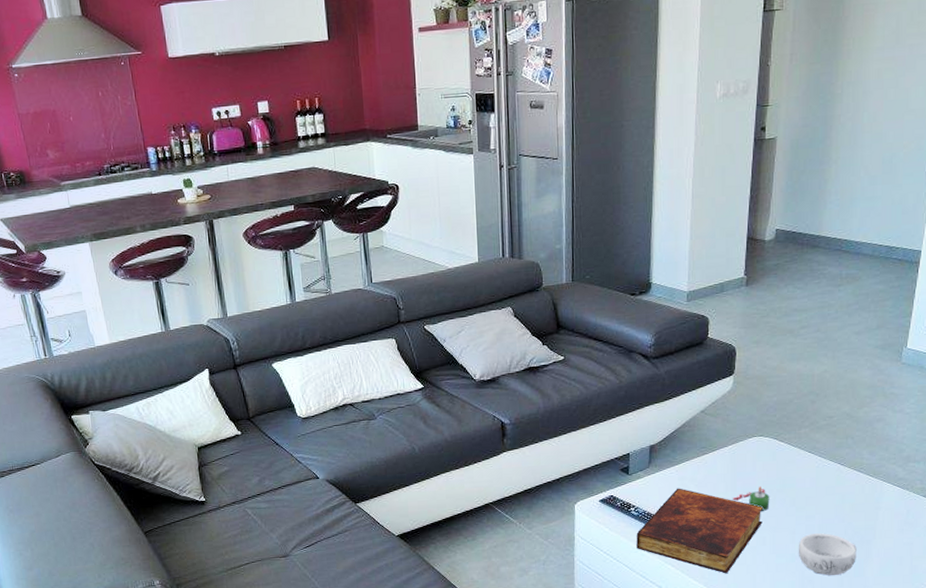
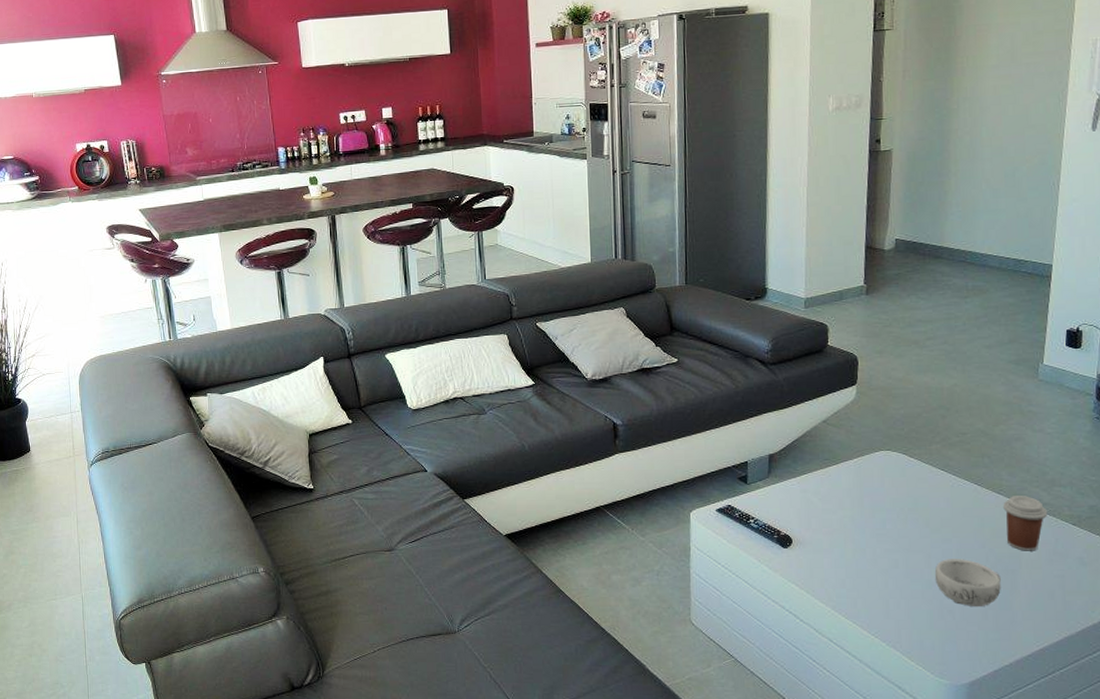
book: present [636,488,764,574] -> none [756,501,895,598]
candle: present [733,485,770,511] -> none [860,503,901,531]
coffee cup: none [863,472,901,523] -> present [1003,496,1047,551]

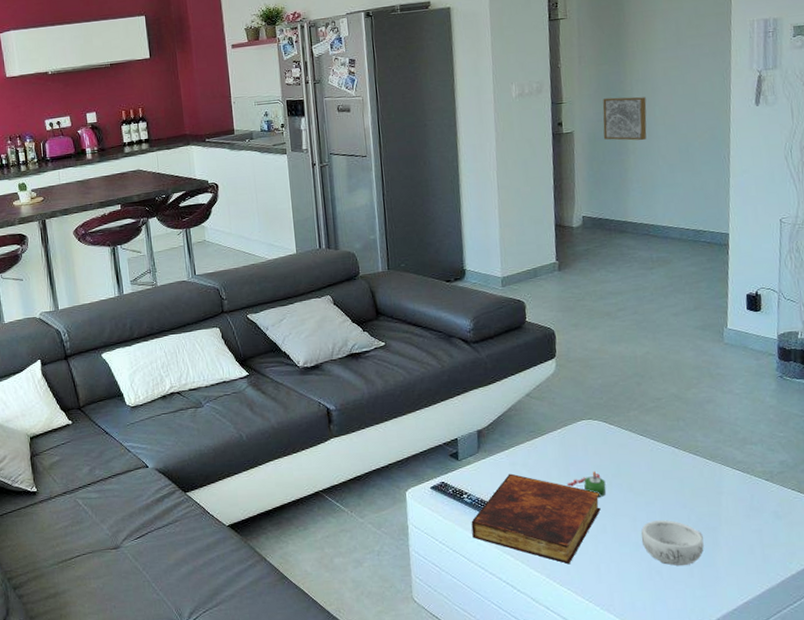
book: none [756,501,895,598] -> present [471,473,601,565]
candle: none [860,503,901,531] -> present [567,470,606,497]
wall art: none [923,115,973,163] -> present [602,96,647,141]
coffee cup: present [1003,496,1047,551] -> none [700,455,742,509]

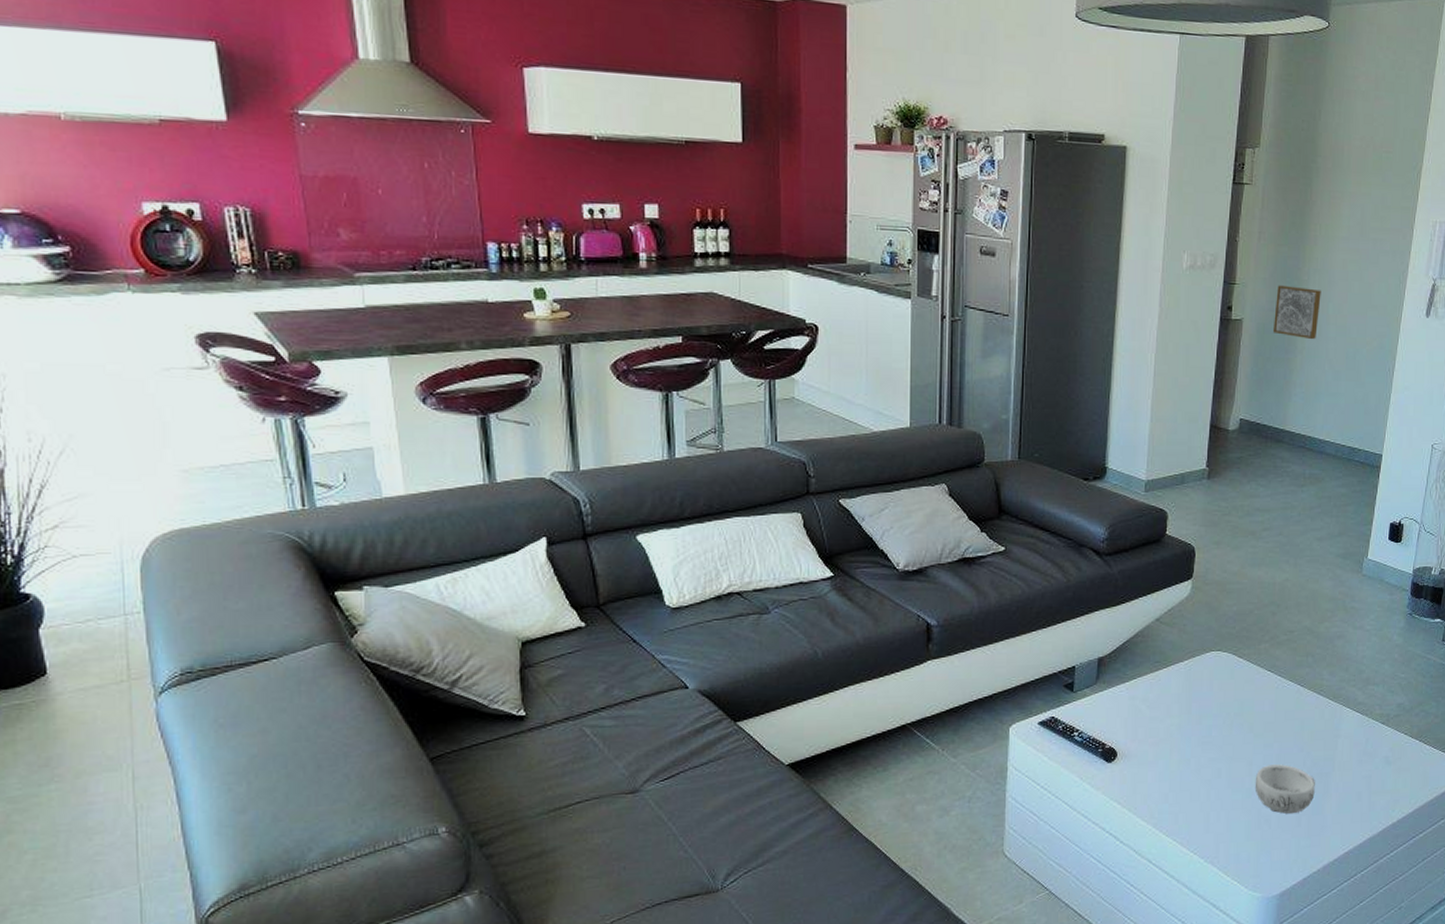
book: present [471,473,601,565] -> none [1079,709,1220,813]
candle: present [567,470,606,497] -> none [1187,708,1227,738]

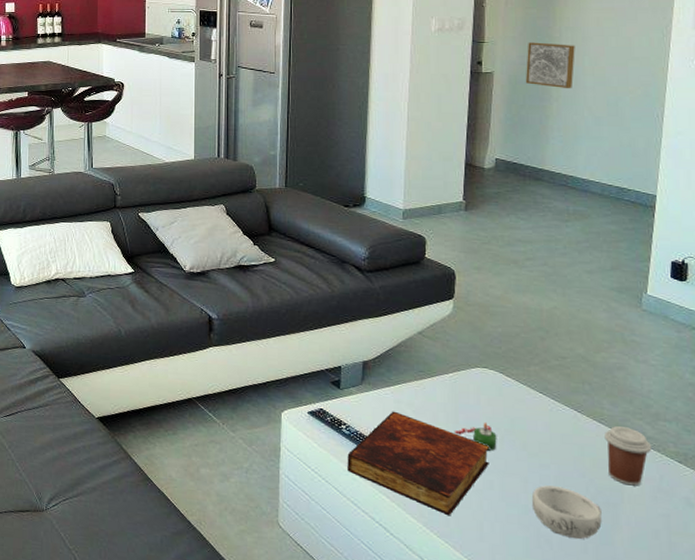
book: none [1079,709,1220,813] -> present [347,411,490,516]
candle: none [1187,708,1227,738] -> present [455,422,497,451]
coffee cup: none [1322,695,1361,753] -> present [604,426,651,486]

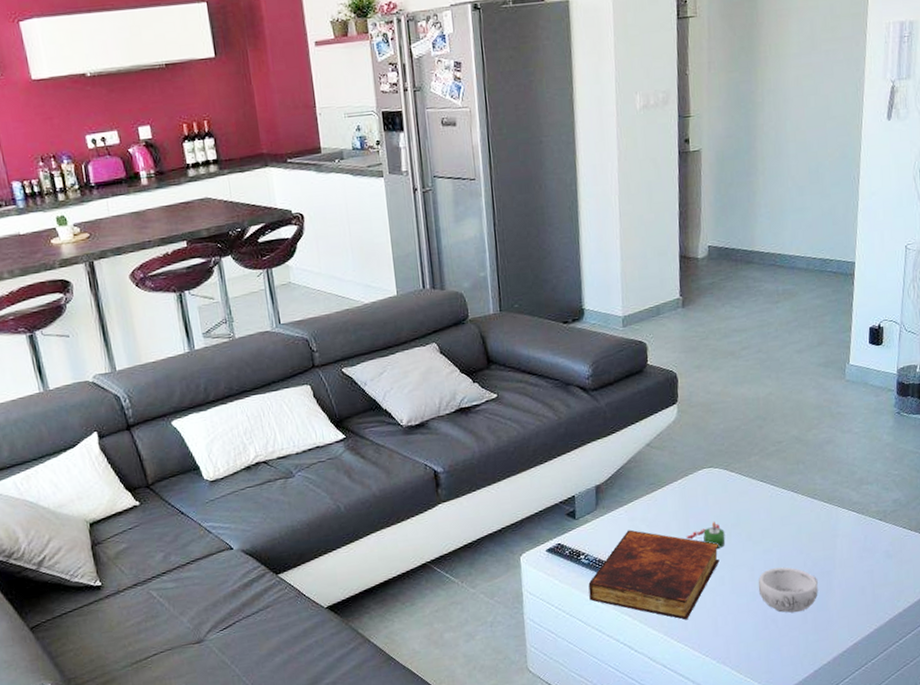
wall art: present [525,42,575,89] -> none [732,109,778,160]
coffee cup: present [604,426,651,486] -> none [817,497,857,552]

